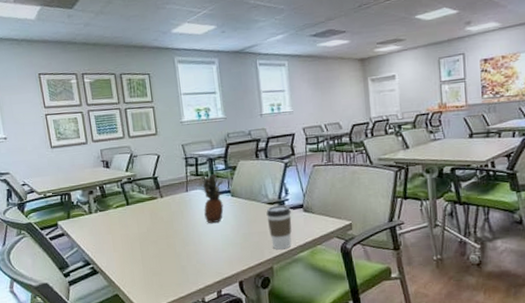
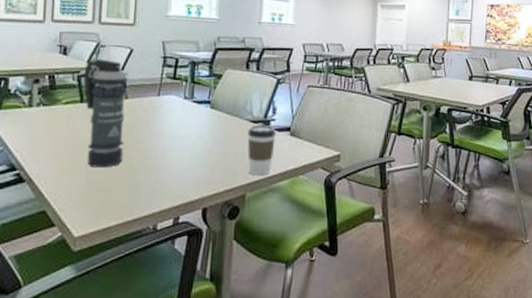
smoke grenade: none [124,167,168,257] -> present [83,58,128,168]
fruit: present [197,172,224,224] -> none [173,78,204,137]

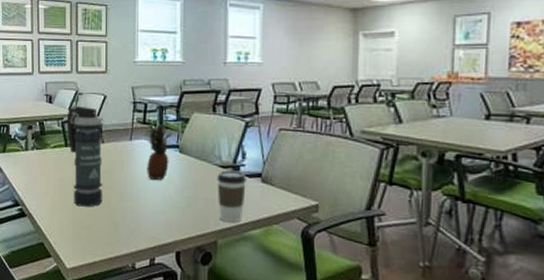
fruit: none [173,78,204,137] -> present [143,123,172,181]

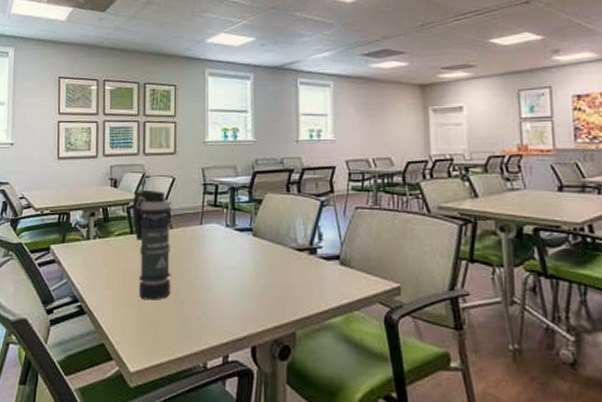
fruit: present [143,123,172,181] -> none [215,204,245,268]
coffee cup: present [217,170,246,223] -> none [293,253,324,311]

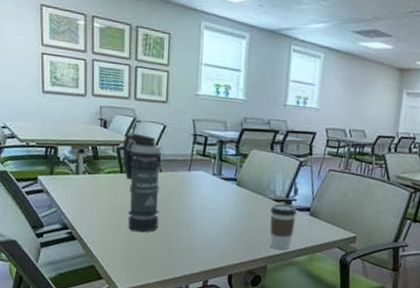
coffee cup: none [293,253,324,311] -> present [270,203,297,250]

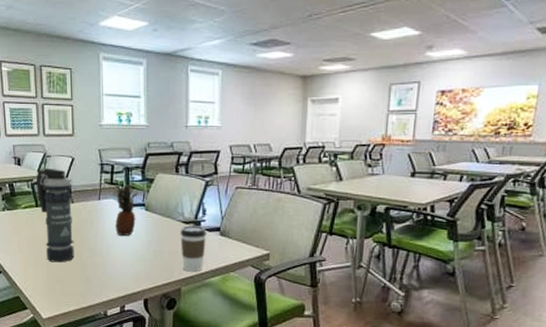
fruit: none [202,157,231,211] -> present [111,183,138,237]

